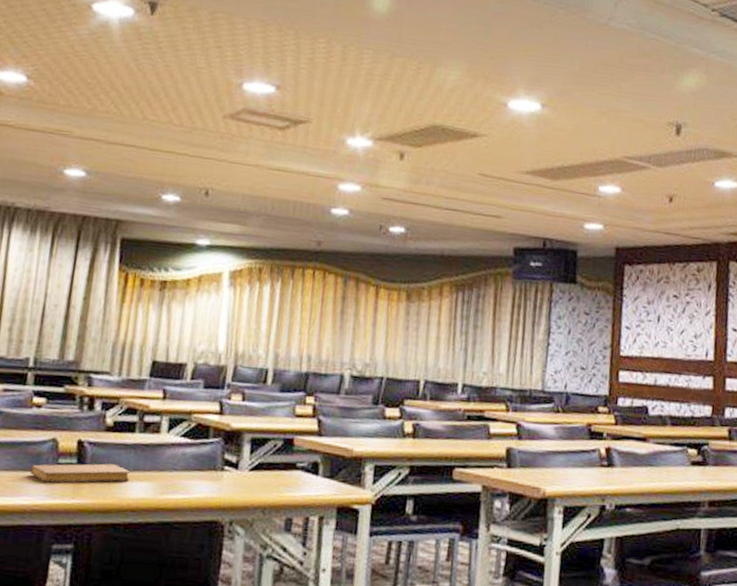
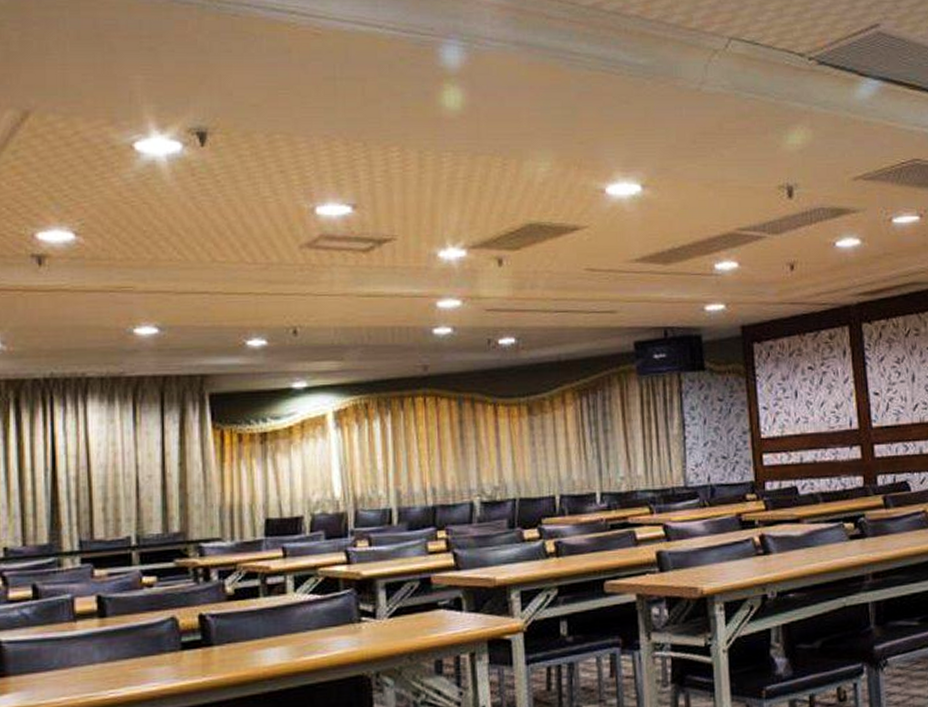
notebook: present [30,463,130,483] -> none [152,634,262,664]

